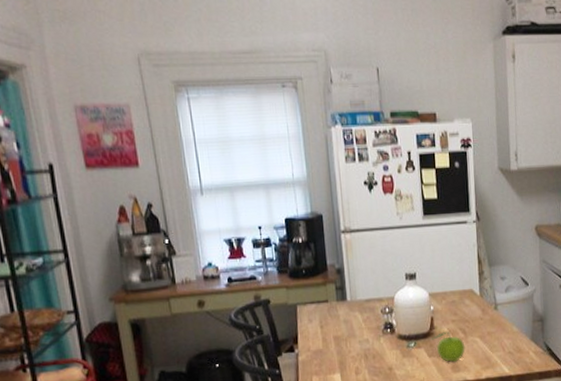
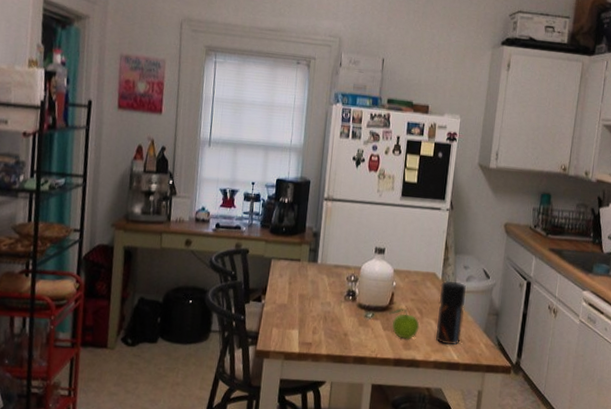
pepper grinder: none [480,294,509,360] -> present [436,280,466,345]

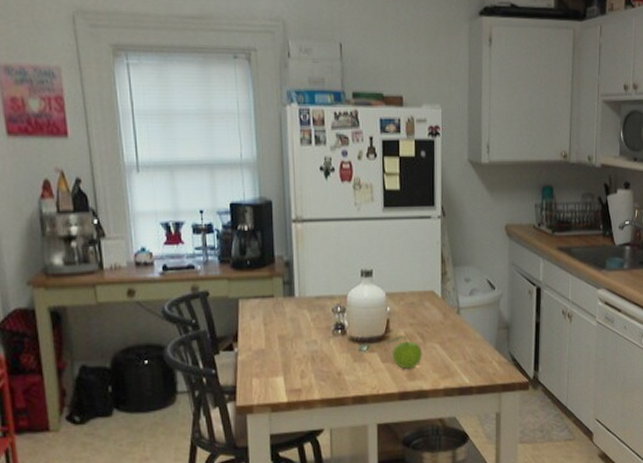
pepper grinder: present [436,280,466,345] -> none [441,297,471,369]

